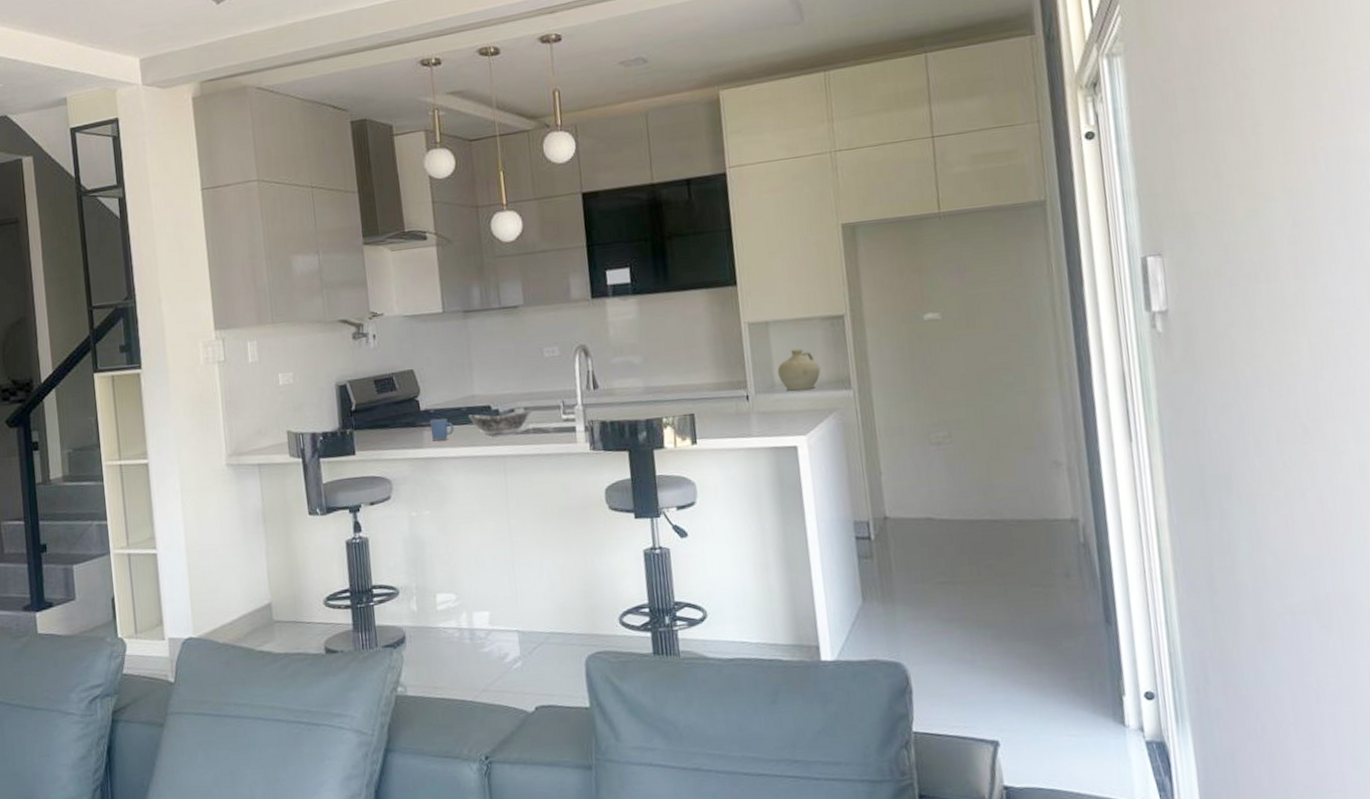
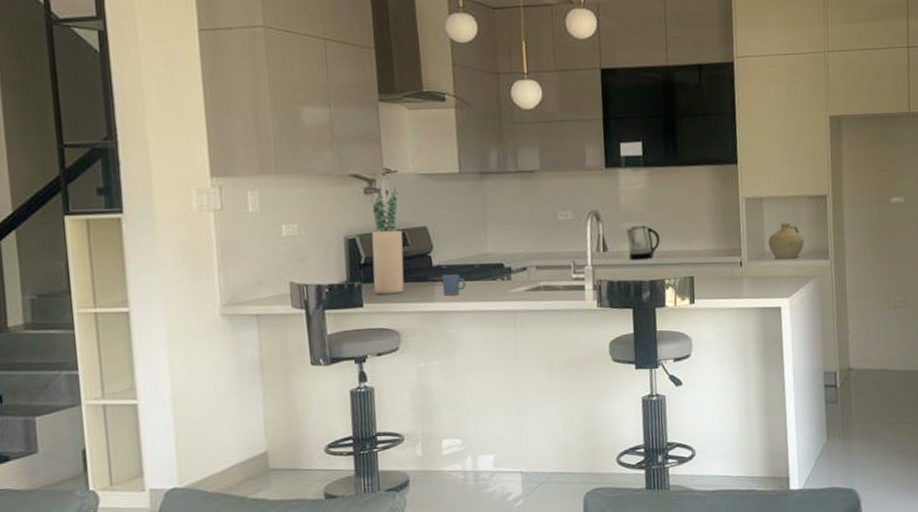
vase: none [360,330,394,442] -> present [372,187,405,295]
bowl: present [468,411,532,436] -> none [481,269,543,292]
kettle: none [617,358,655,399] -> present [626,225,660,261]

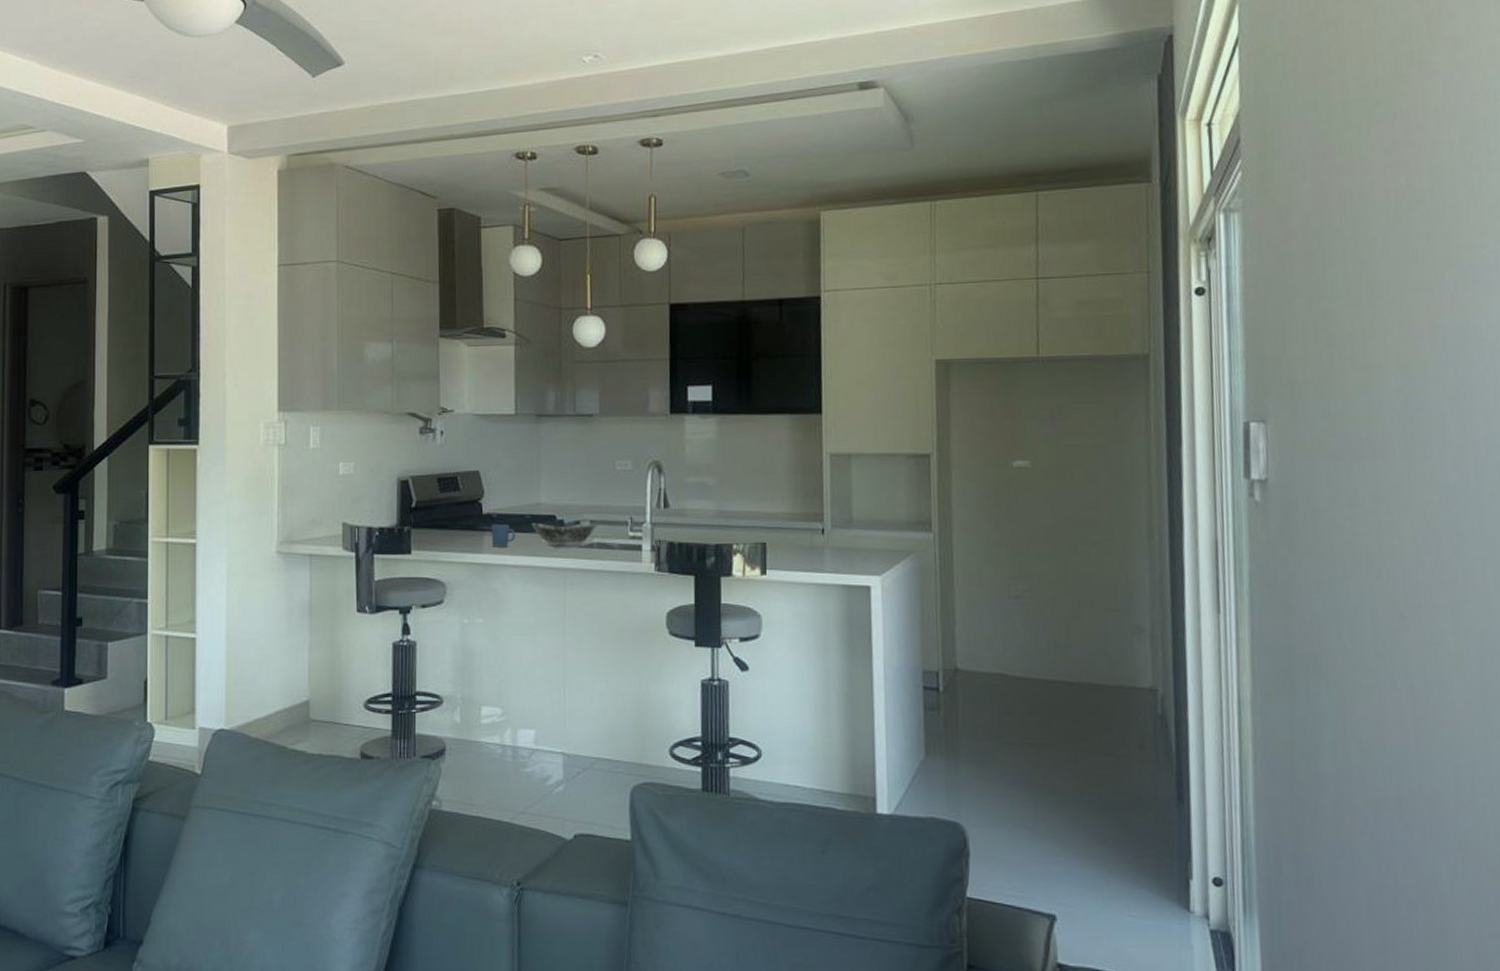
vase: present [372,187,405,295] -> none [422,427,455,543]
bowl: none [481,269,543,292] -> present [531,523,597,548]
kettle: present [626,225,660,261] -> none [691,480,728,521]
ceramic jug: present [768,222,805,260] -> none [856,485,901,529]

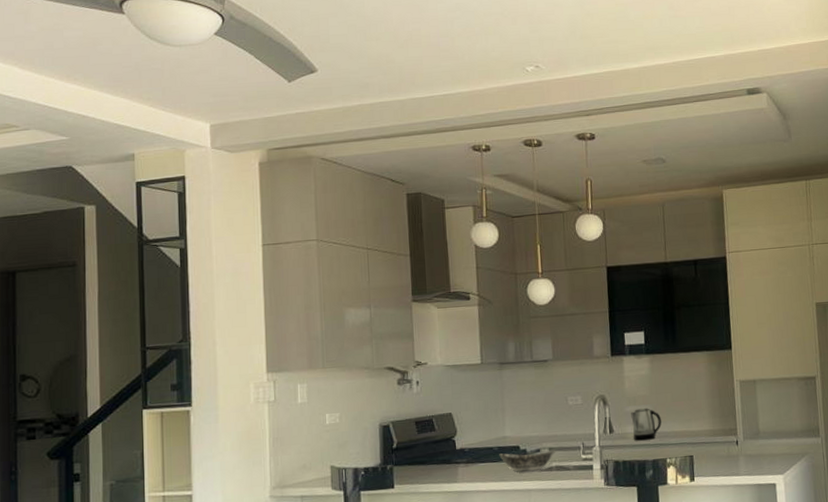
mug: present [491,523,515,547] -> none [464,456,486,477]
kettle: none [691,480,728,521] -> present [631,408,662,442]

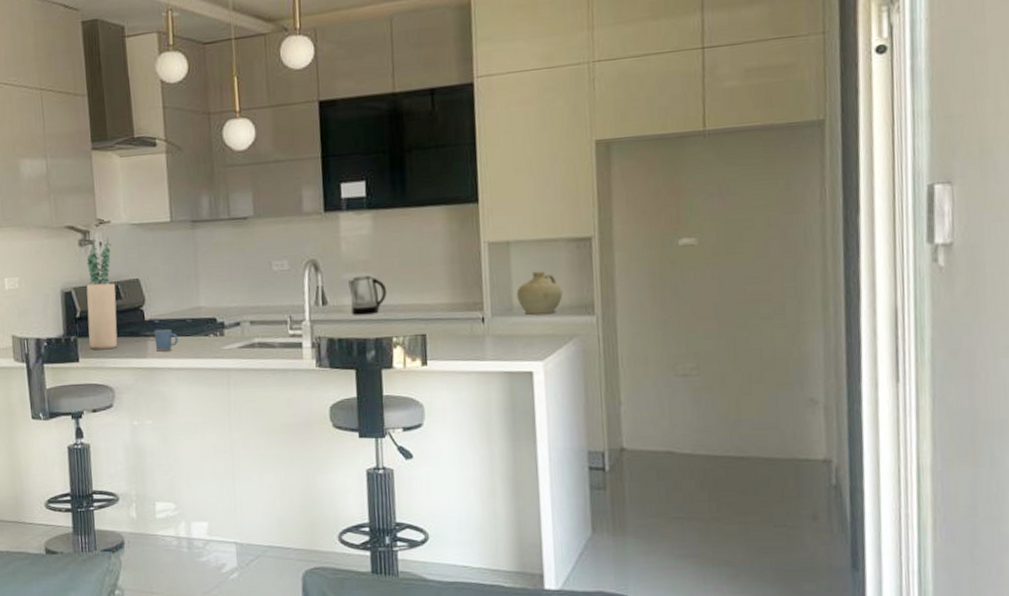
vase: none [403,378,431,477] -> present [86,238,118,350]
mug: none [464,456,486,477] -> present [154,328,178,352]
bowl: present [499,451,555,473] -> none [193,325,258,349]
ceramic jug: none [762,403,796,438] -> present [516,271,563,315]

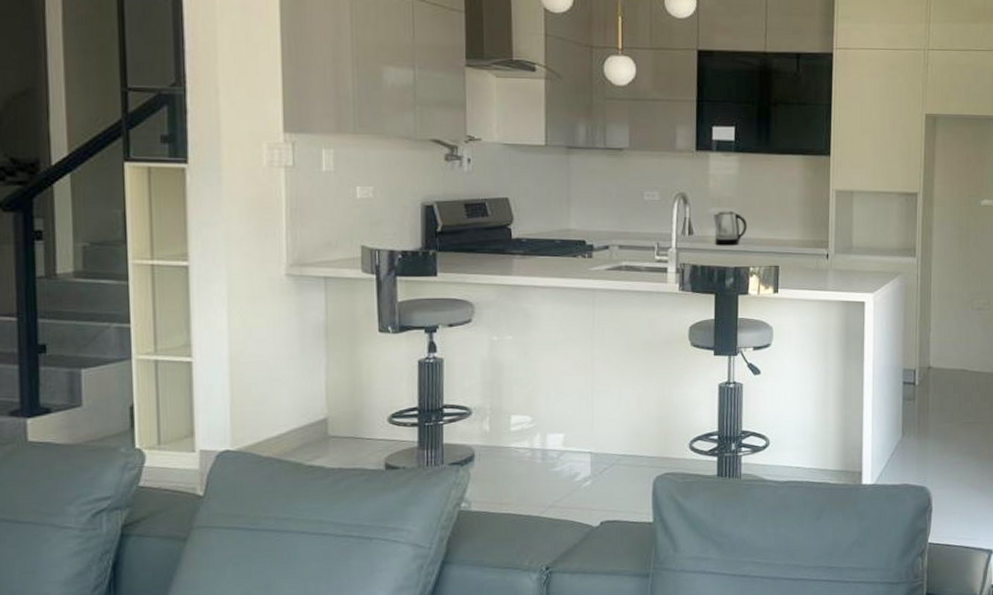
vase: present [86,238,118,350] -> none [449,155,483,265]
mug: present [154,328,178,352] -> none [520,248,545,270]
ceramic jug: present [516,271,563,315] -> none [856,218,892,255]

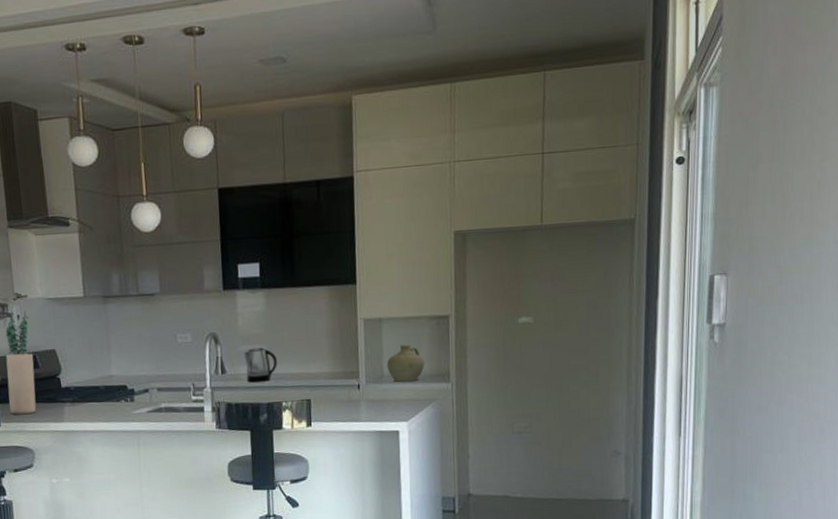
vase: none [449,155,483,265] -> present [5,311,37,415]
ceramic jug: none [856,218,892,255] -> present [386,344,425,383]

